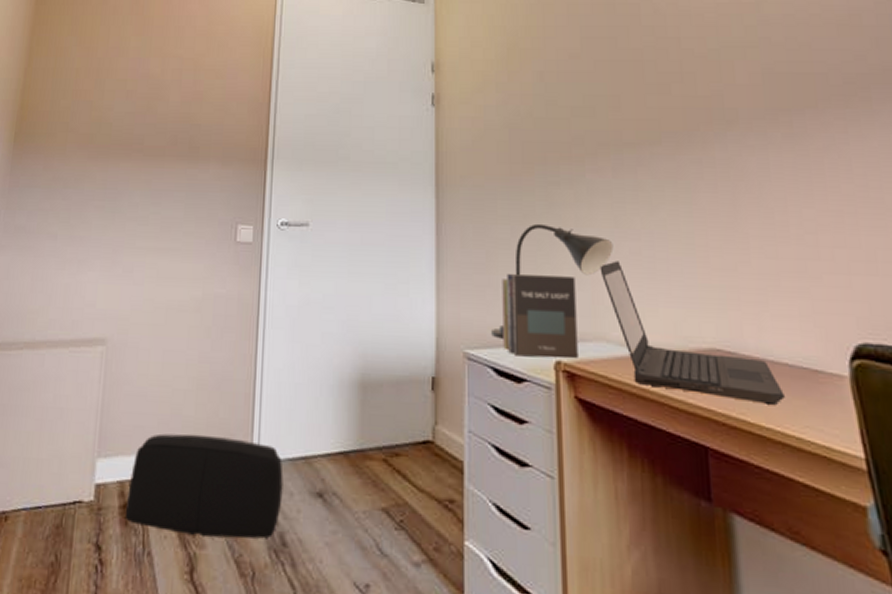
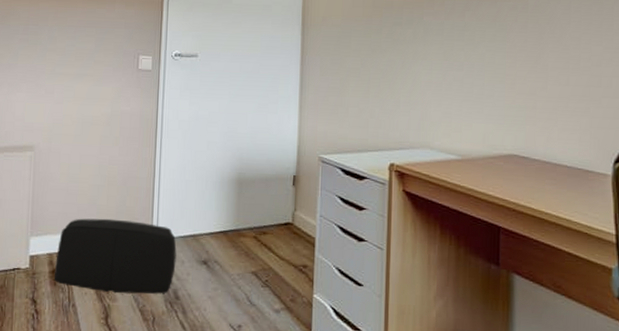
desk lamp: present [490,223,614,339] -> none [340,56,441,147]
books: present [502,273,578,359] -> none [350,95,410,162]
laptop computer: present [600,261,785,405] -> none [429,86,562,196]

